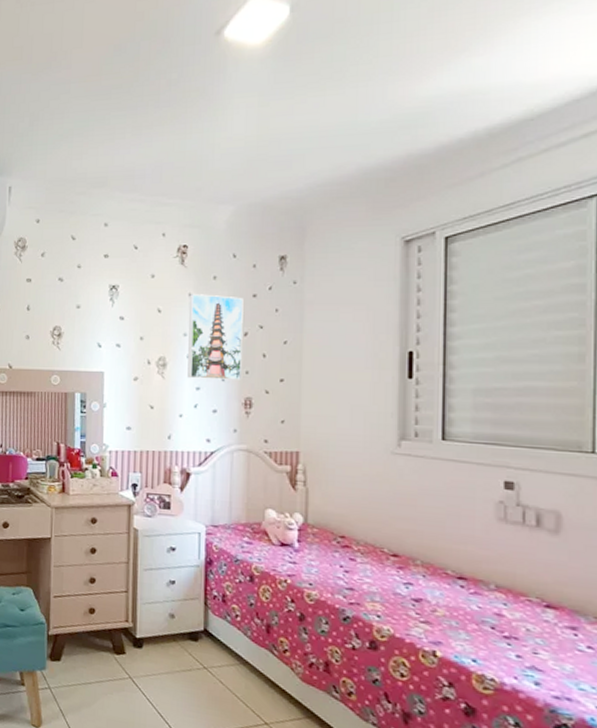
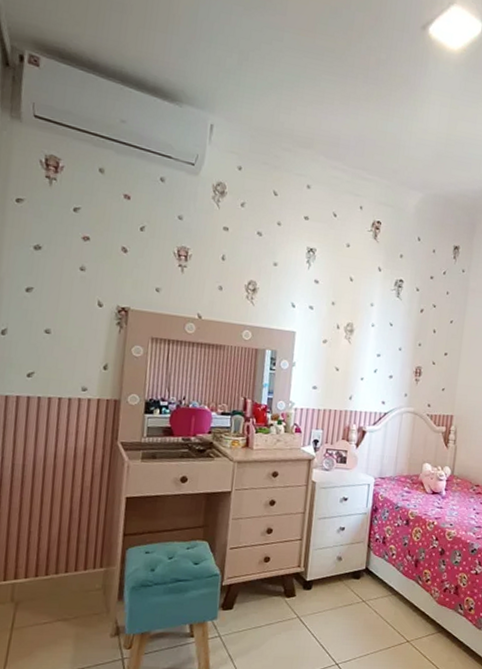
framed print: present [187,294,244,380] -> none [370,268,423,351]

